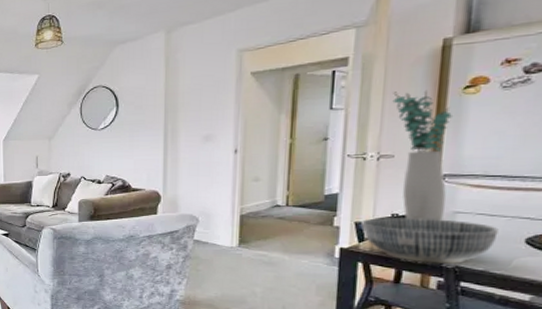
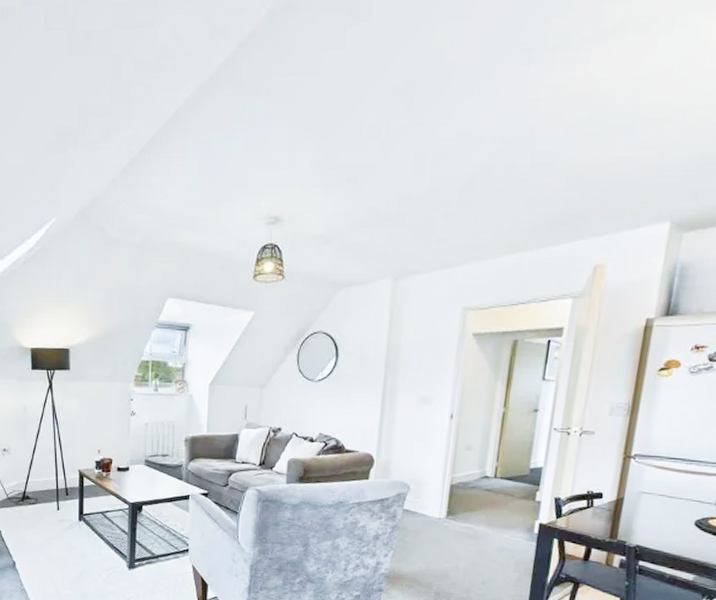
bowl: present [360,218,499,264] -> none [559,494,675,543]
vase: present [392,90,454,220] -> none [598,367,648,500]

